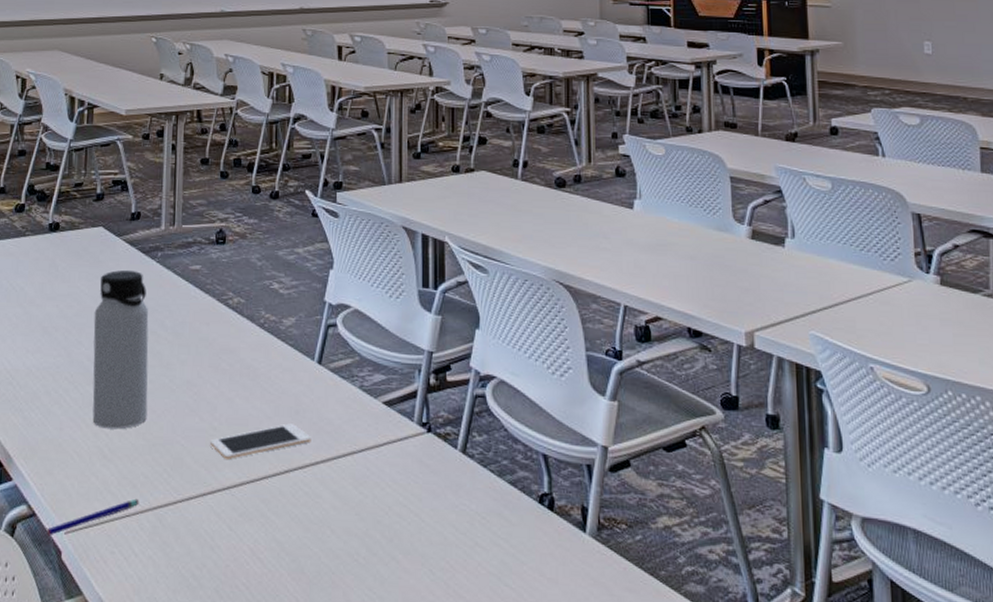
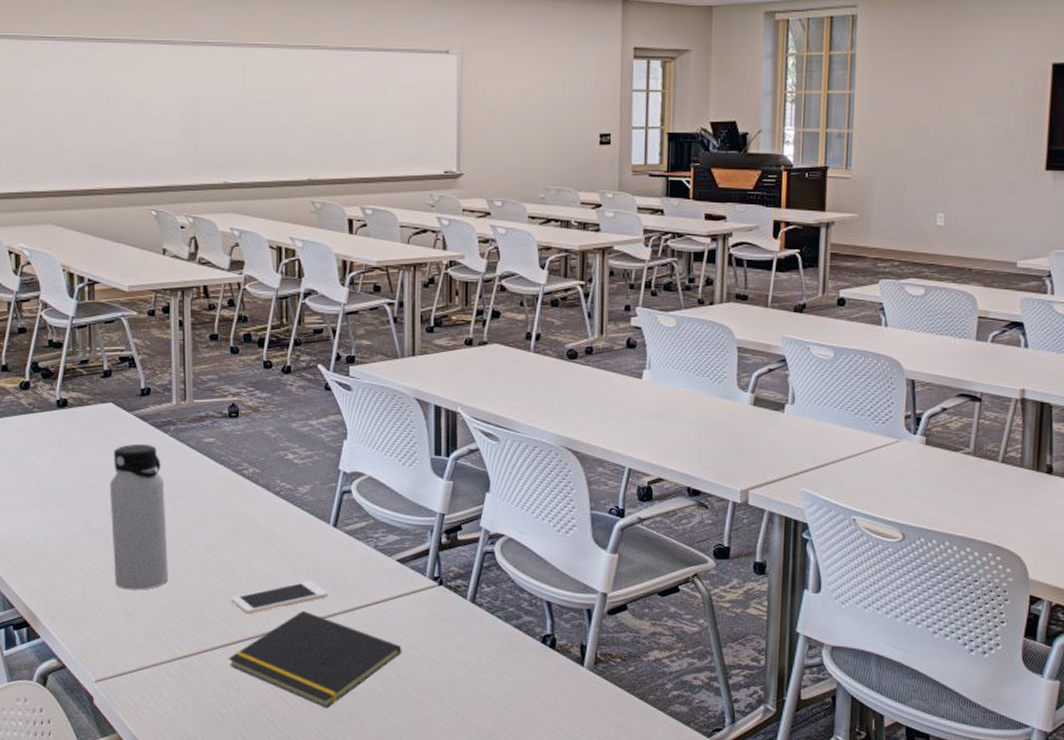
pen: present [47,498,139,536] -> none [78,650,165,685]
notepad: none [204,457,388,574] -> present [228,610,402,709]

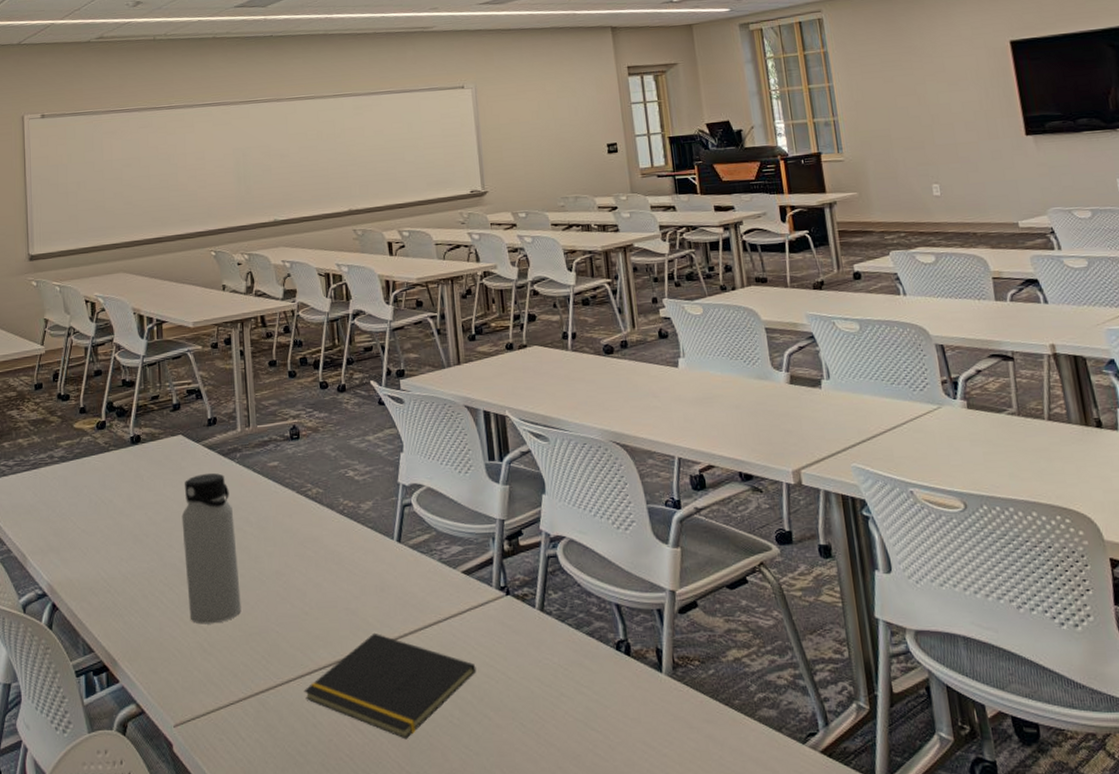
cell phone: present [230,581,328,614] -> none [302,601,398,641]

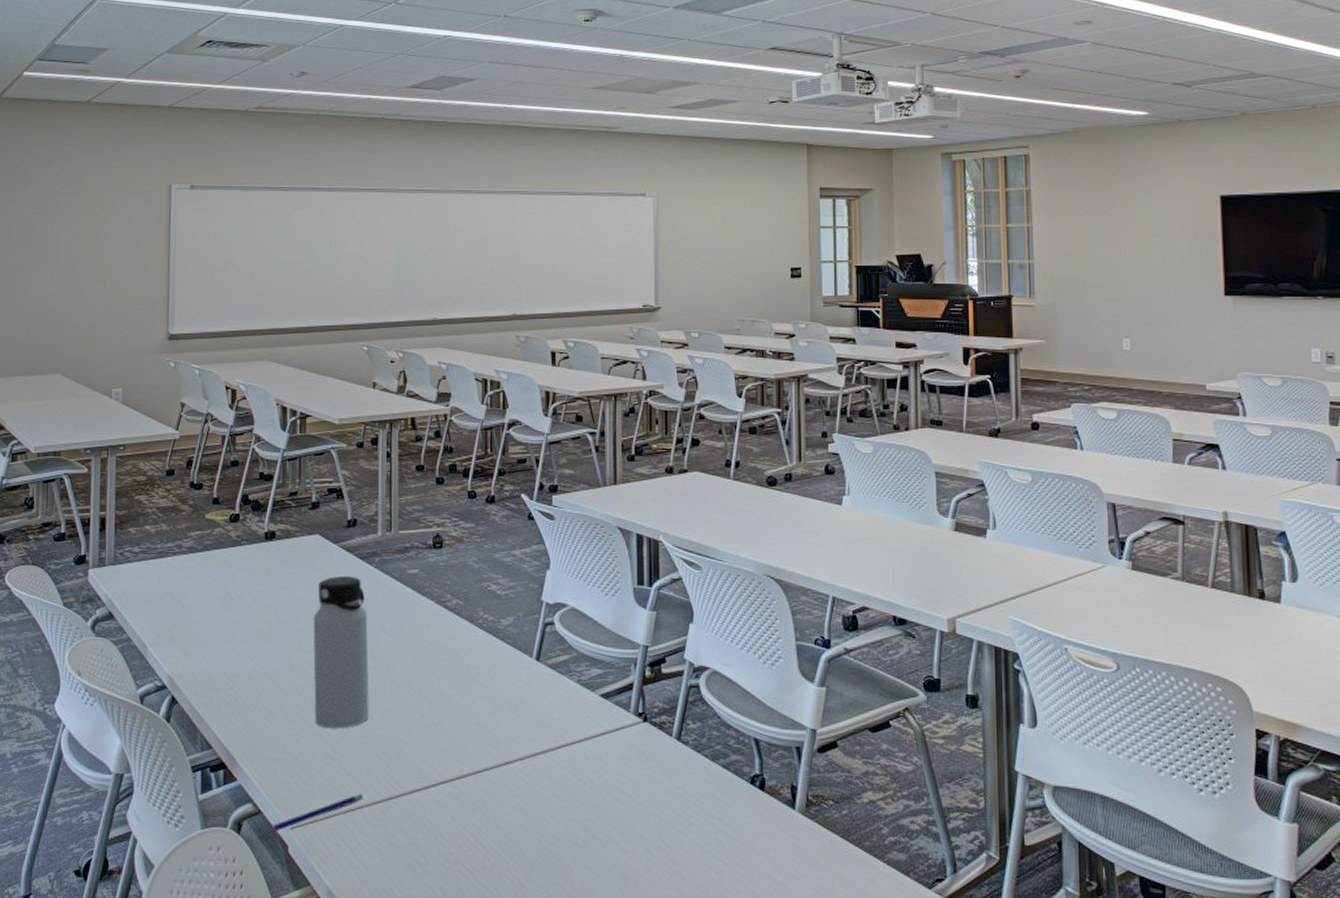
pen: none [157,687,242,731] -> present [273,793,363,832]
notepad: present [304,632,477,740] -> none [427,749,606,858]

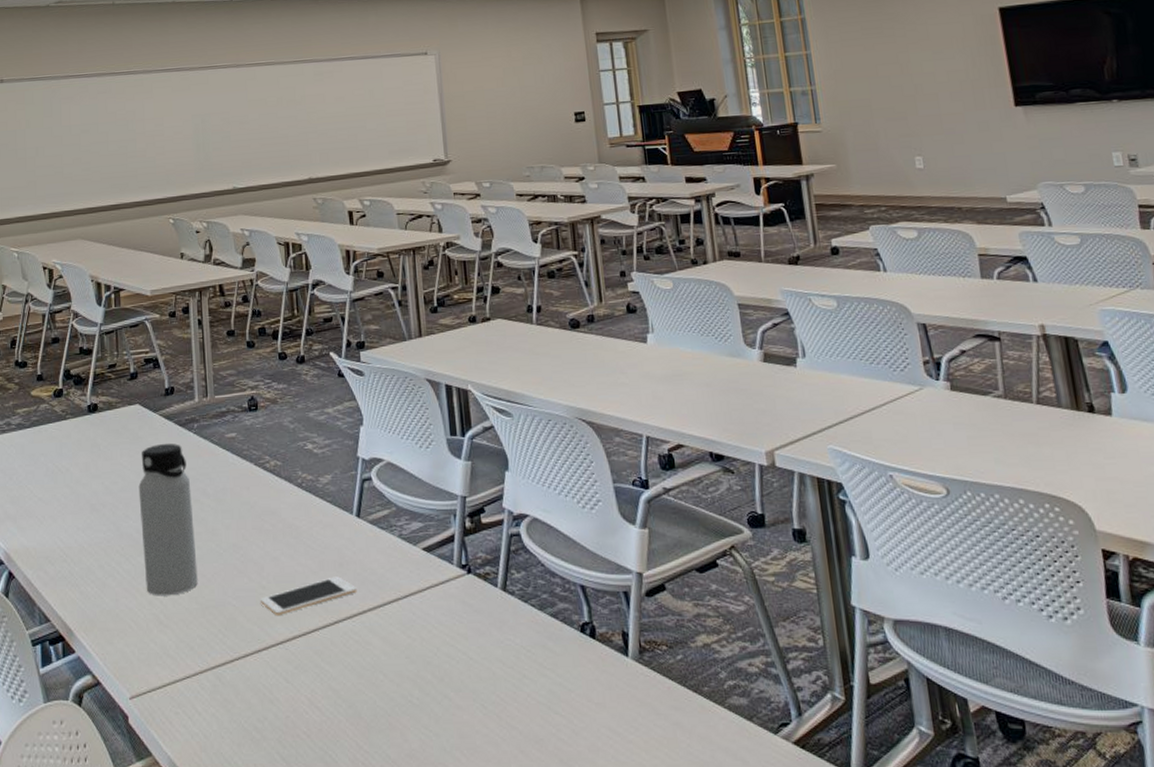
pen: present [273,793,363,832] -> none [113,660,198,703]
cell phone: none [431,718,531,753] -> present [259,576,357,615]

